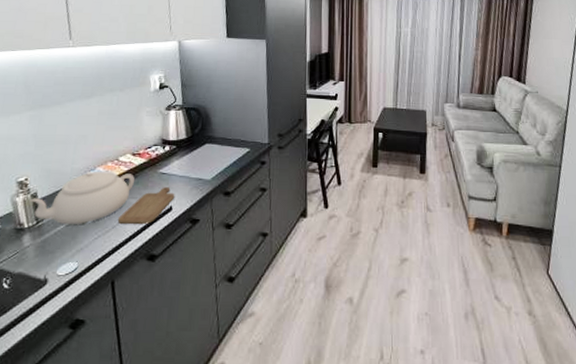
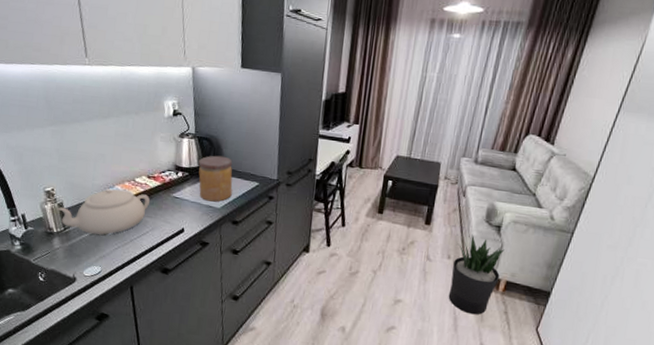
chopping board: present [117,187,175,224] -> none [135,210,187,241]
jar: none [186,125,223,174] -> present [198,155,233,202]
planter: none [454,178,501,265] -> present [448,234,504,315]

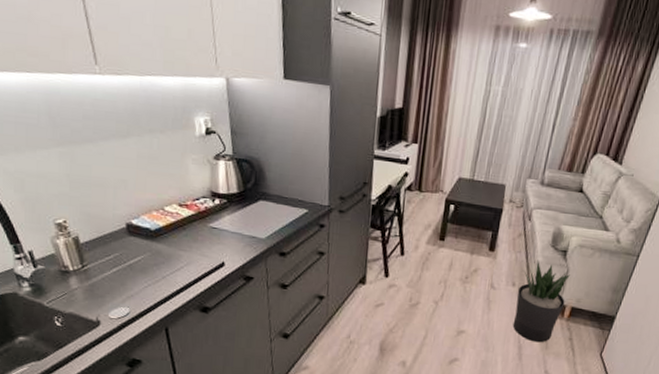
teapot: present [57,188,150,235] -> none [72,219,183,272]
jar: present [198,155,233,202] -> none [238,179,278,232]

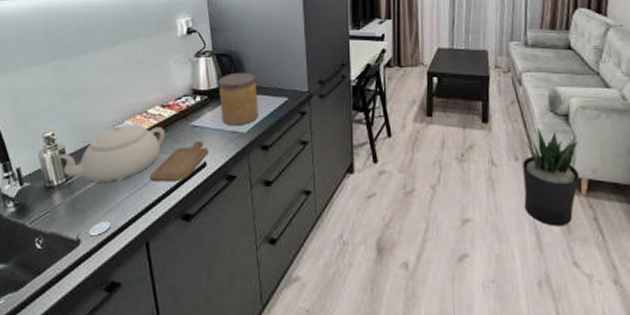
teapot: none [72,219,183,272] -> present [58,124,165,183]
chopping board: none [167,242,227,277] -> present [149,141,209,181]
jar: none [238,179,278,232] -> present [218,72,259,126]

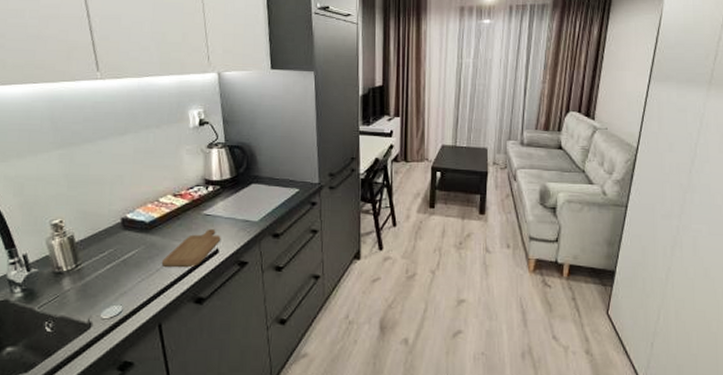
teapot: present [58,124,165,183] -> none [67,212,177,269]
jar: present [218,72,259,126] -> none [231,164,271,215]
planter: present [523,128,580,227] -> none [513,219,563,306]

